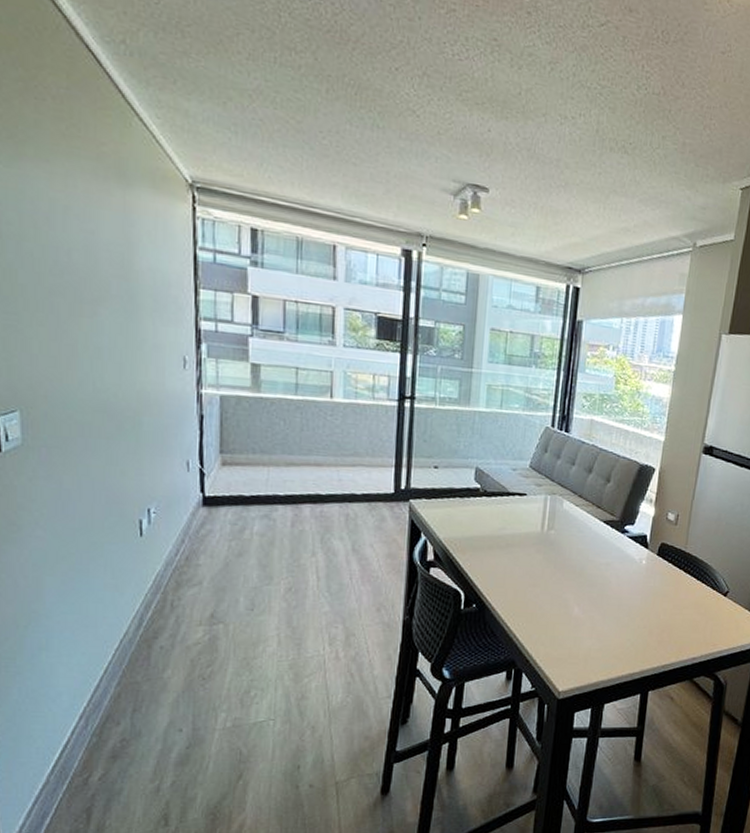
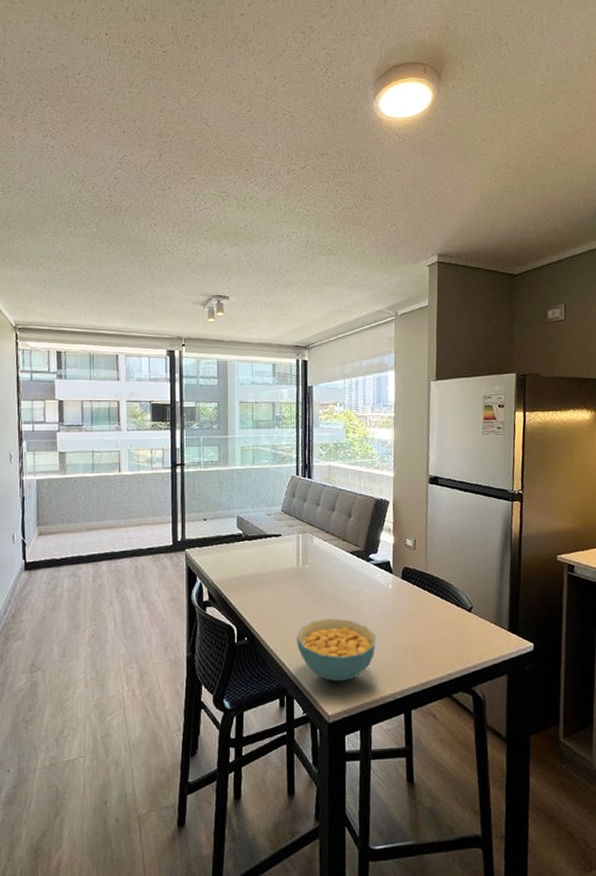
cereal bowl: none [532,591,621,658] -> present [297,618,376,682]

